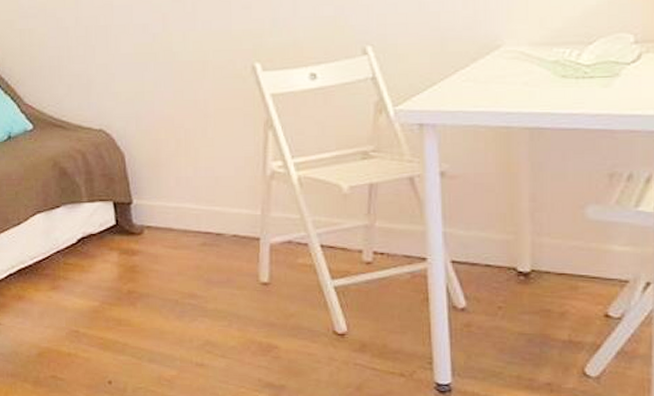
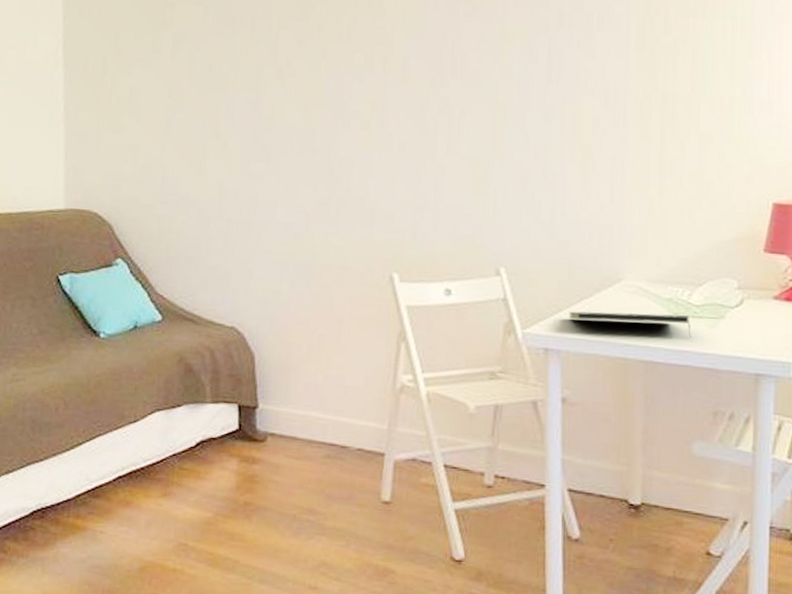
notepad: none [443,77,582,99] -> present [569,311,691,337]

